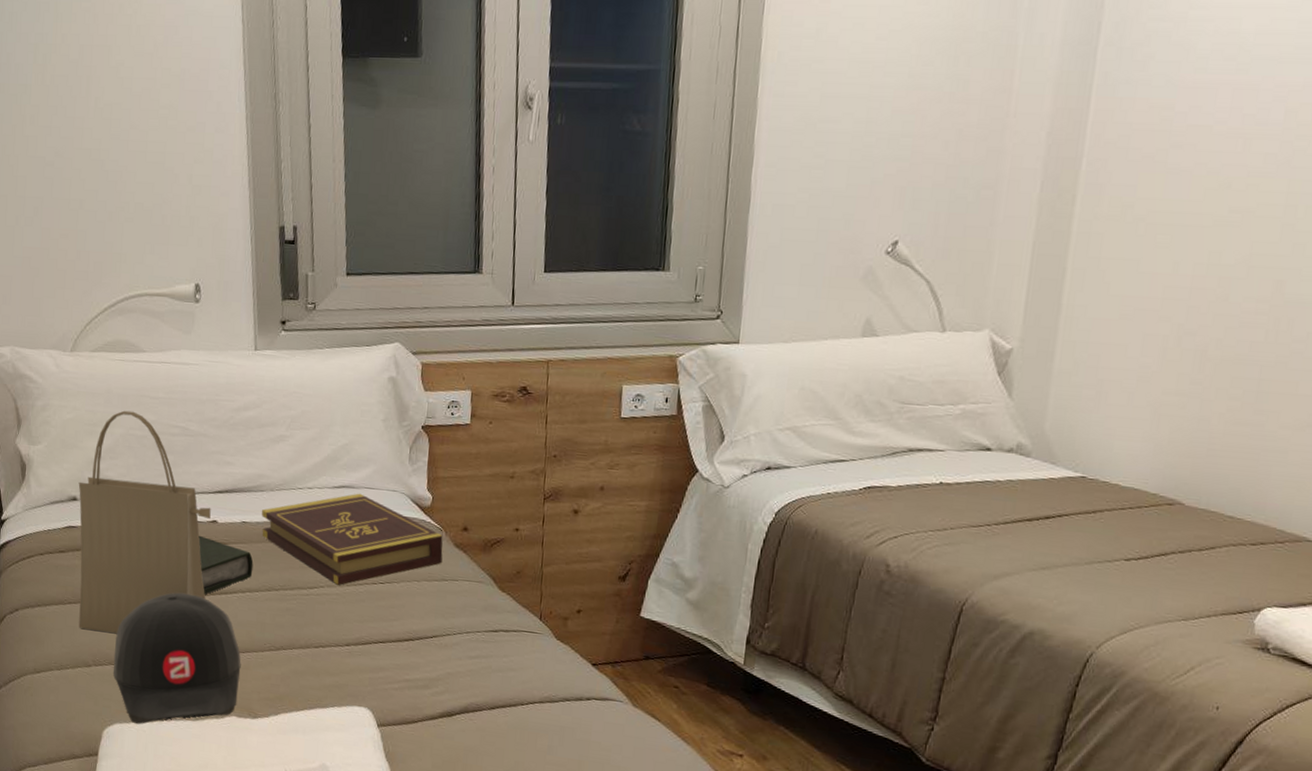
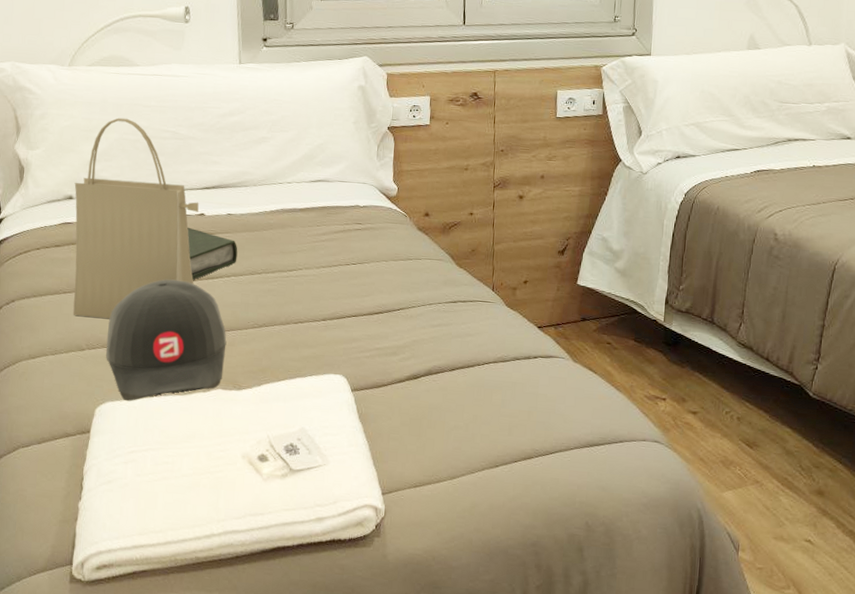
book: present [261,493,443,585] -> none [245,186,408,267]

